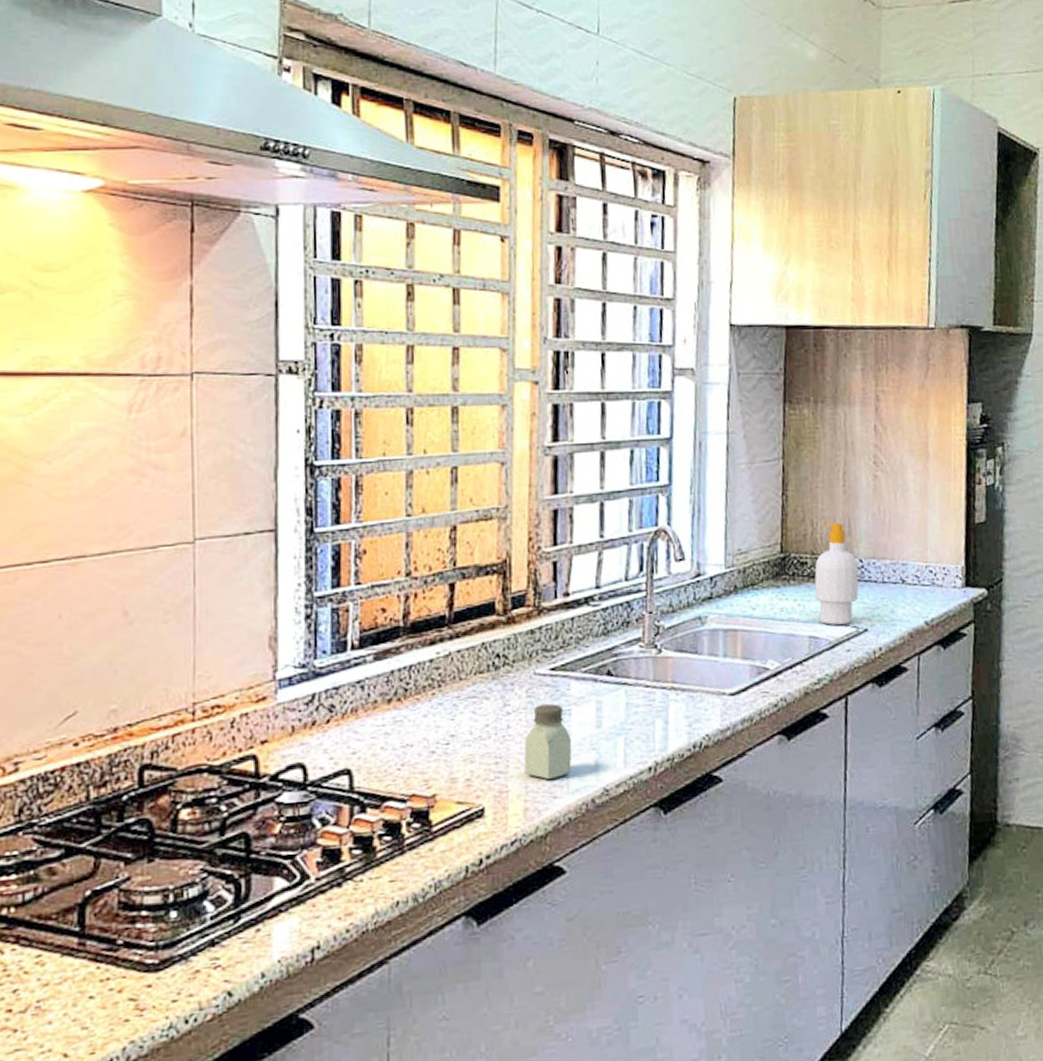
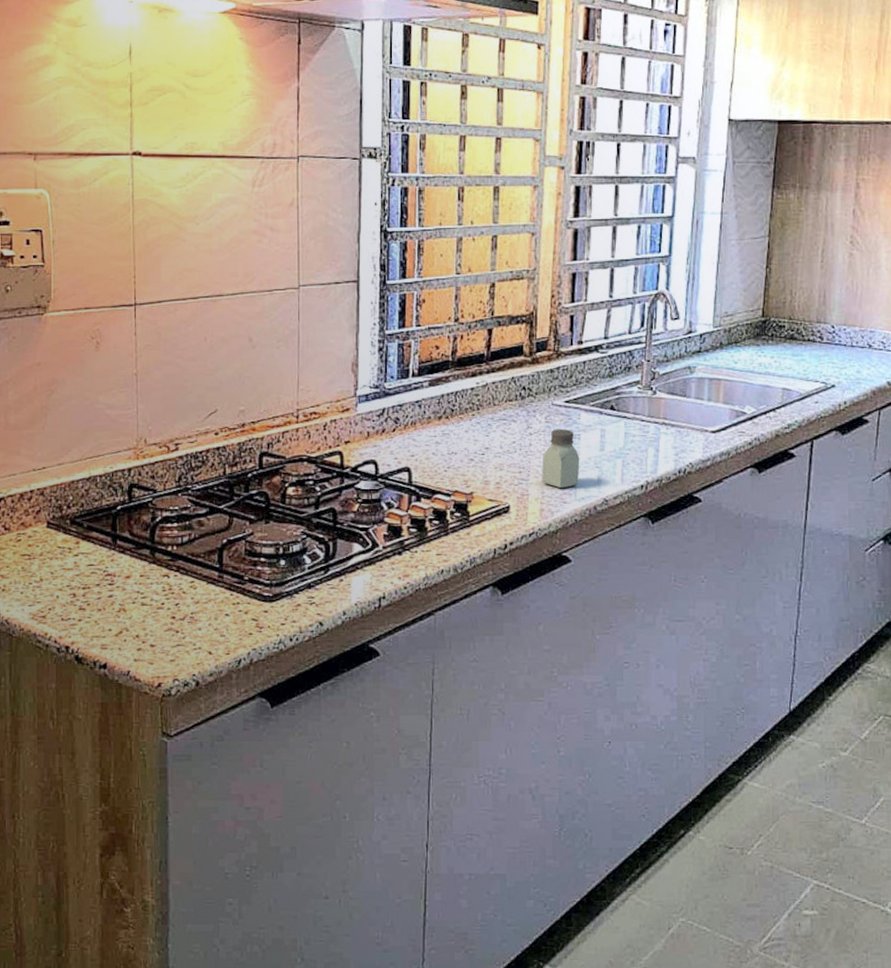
soap bottle: present [814,522,859,625] -> none [790,293,831,380]

